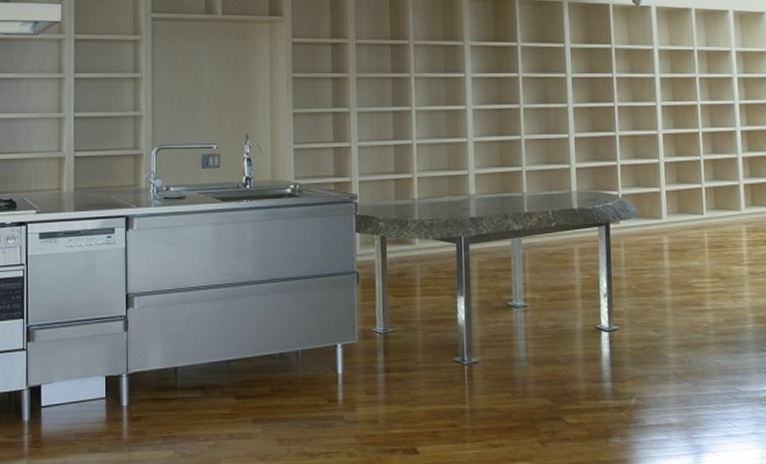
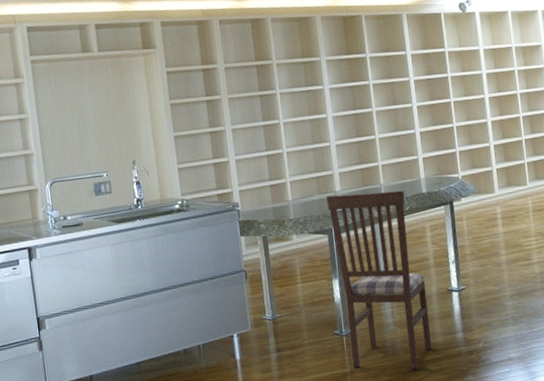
dining chair: none [458,198,571,419] -> present [326,190,432,370]

